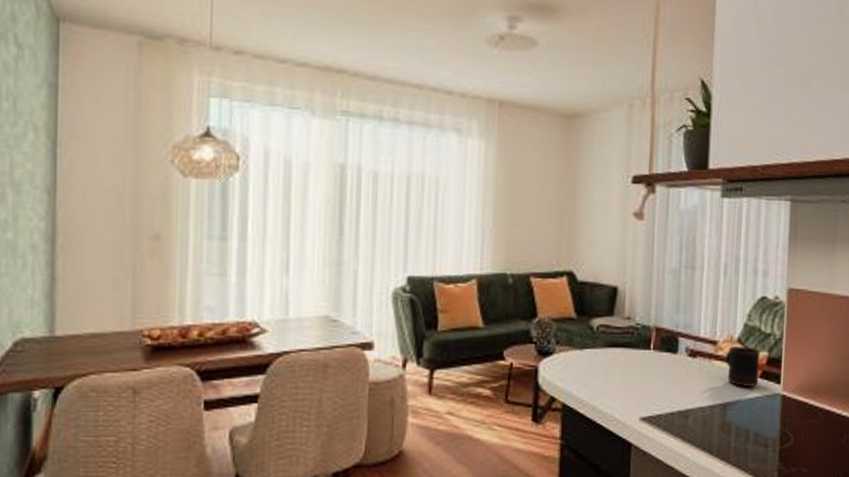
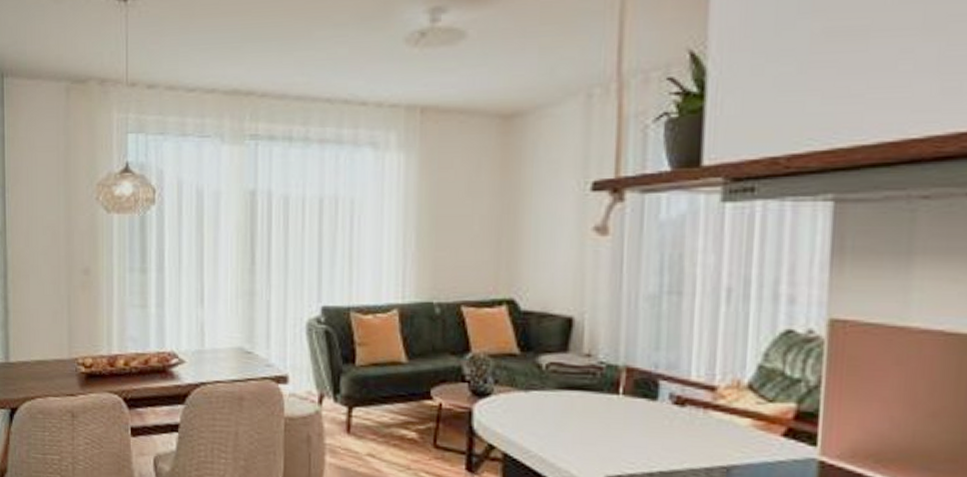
mug: present [725,346,761,387] -> none [728,394,784,448]

